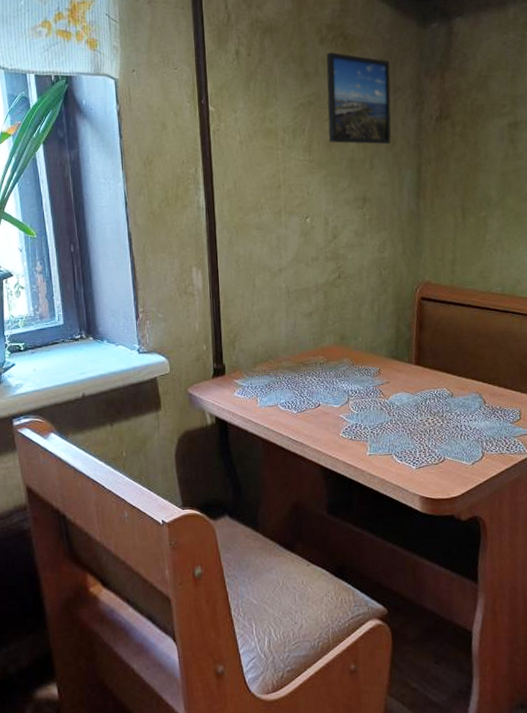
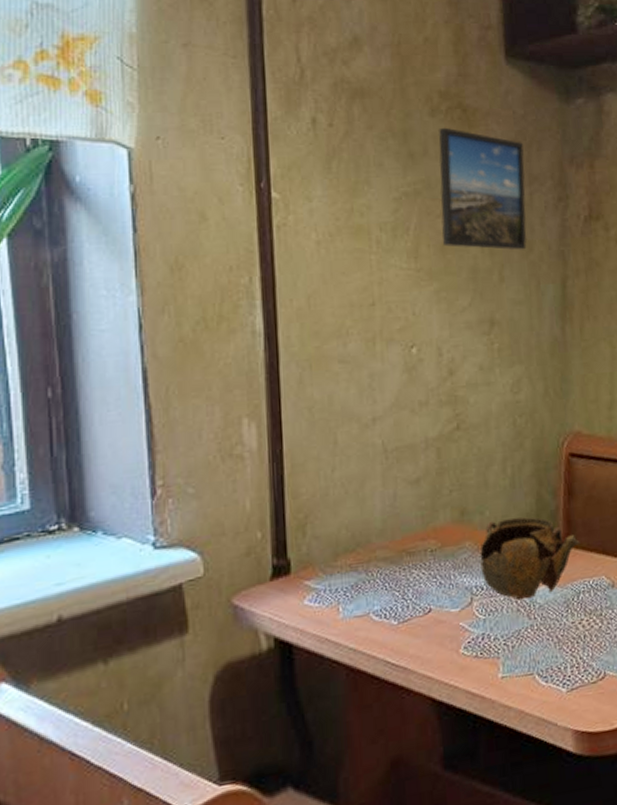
teapot: none [354,343,428,402] -> present [480,517,580,601]

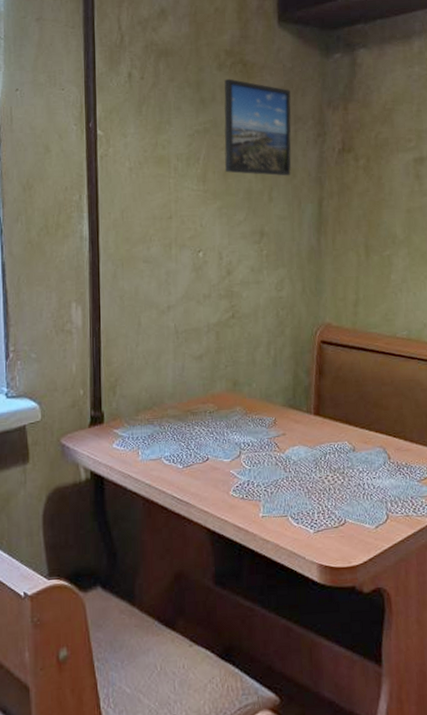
teapot: present [480,517,580,601] -> none [247,390,328,456]

